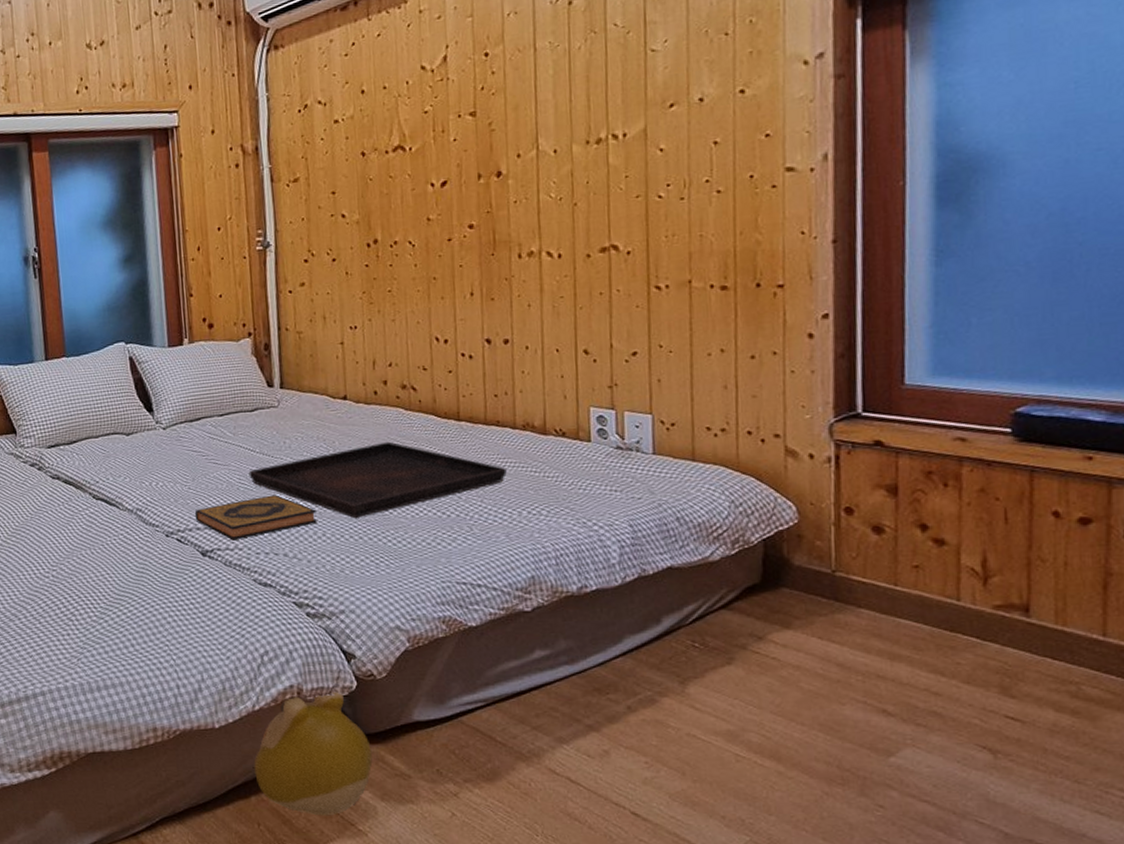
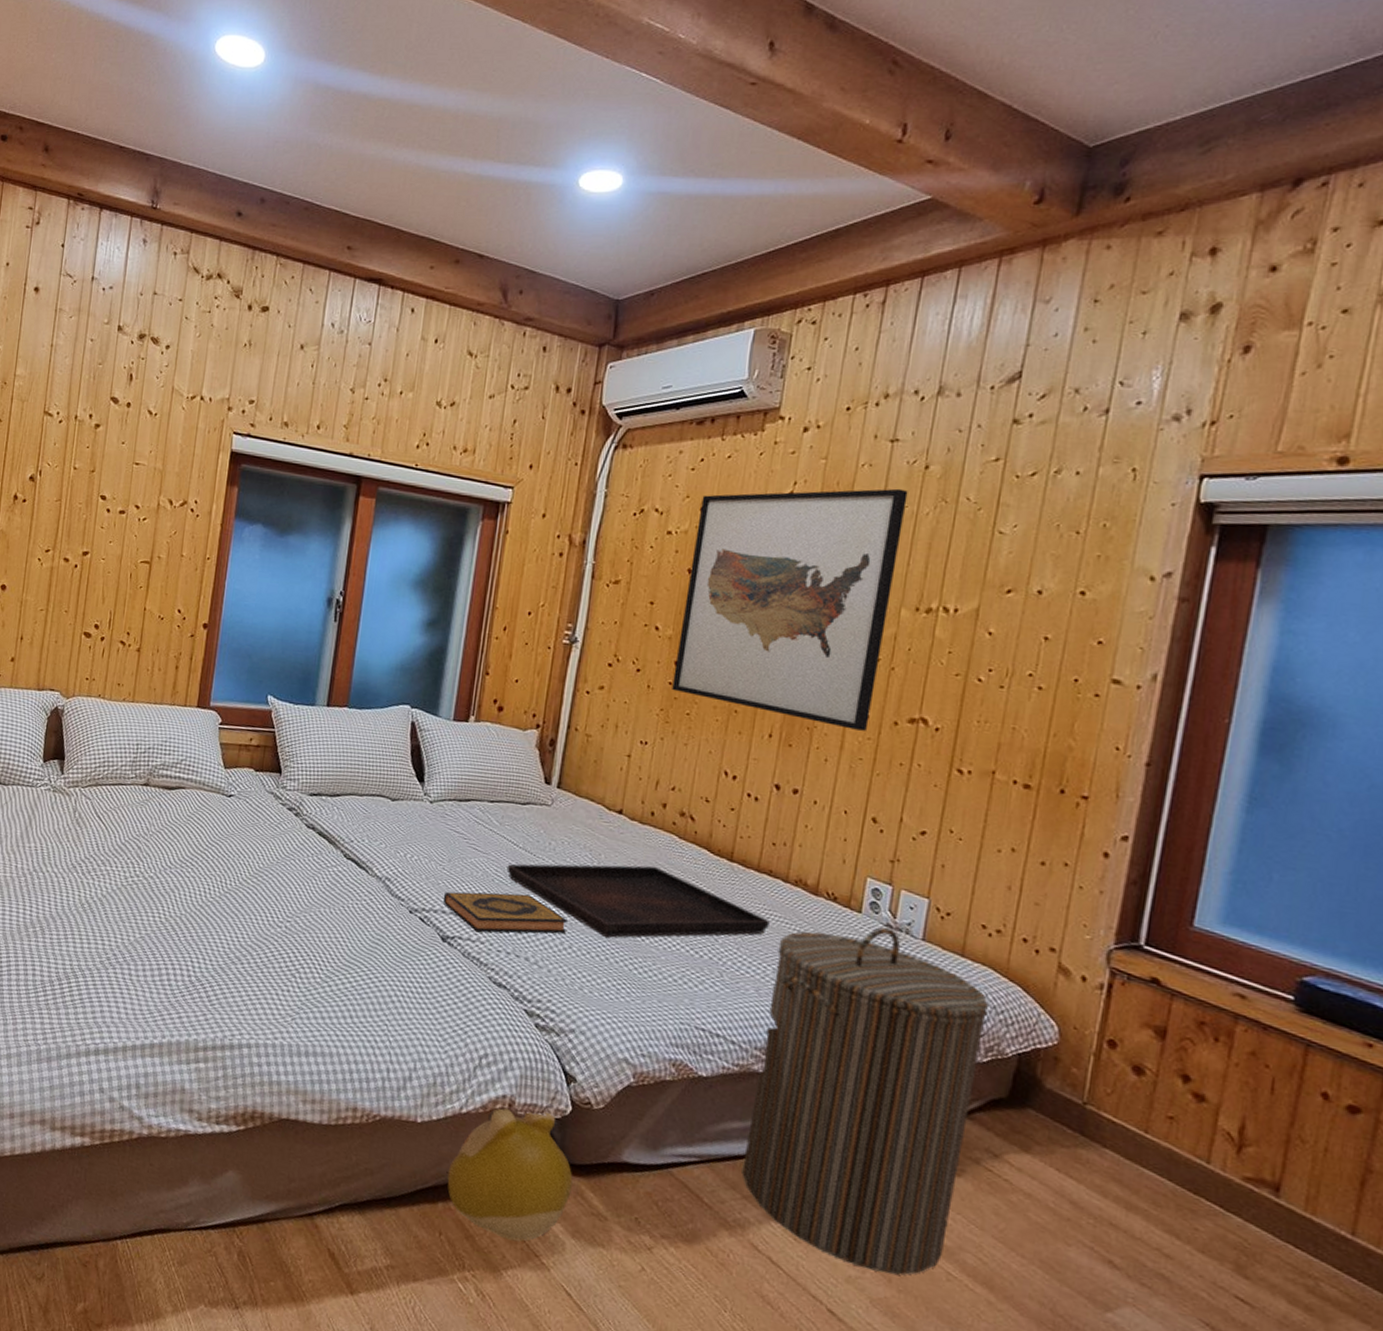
wall art: none [361,29,563,272] -> present [672,488,908,731]
laundry hamper: none [519,450,728,768] -> present [742,927,990,1275]

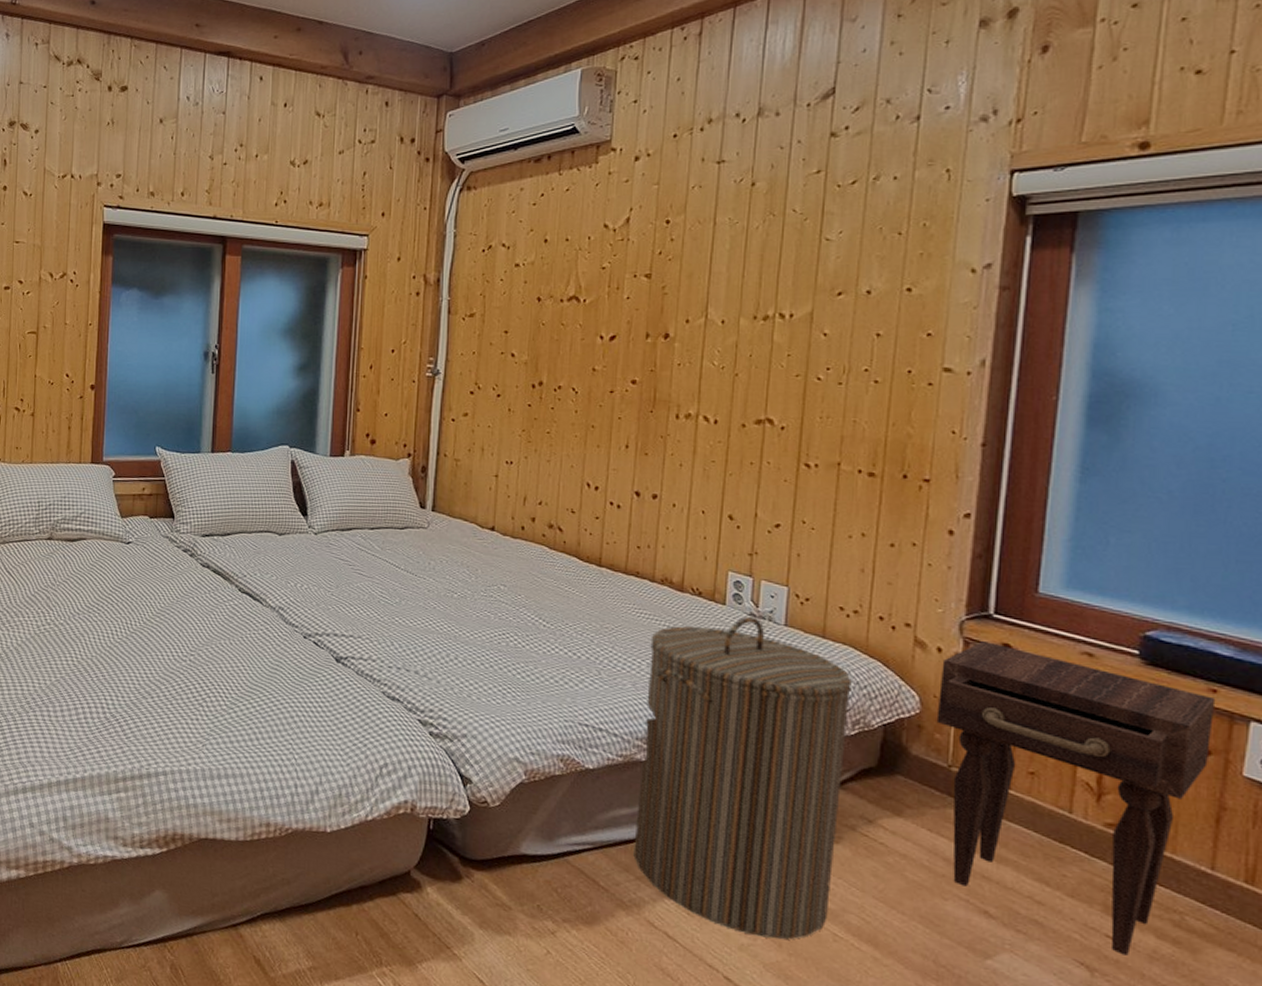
hardback book: present [443,891,567,934] -> none [334,612,451,651]
plush toy: present [447,1106,573,1241] -> none [359,811,476,935]
serving tray: present [506,863,770,938] -> none [391,576,640,646]
wall art: present [672,488,908,731] -> none [531,206,737,435]
nightstand: none [1074,973,1371,1319] -> present [936,641,1216,956]

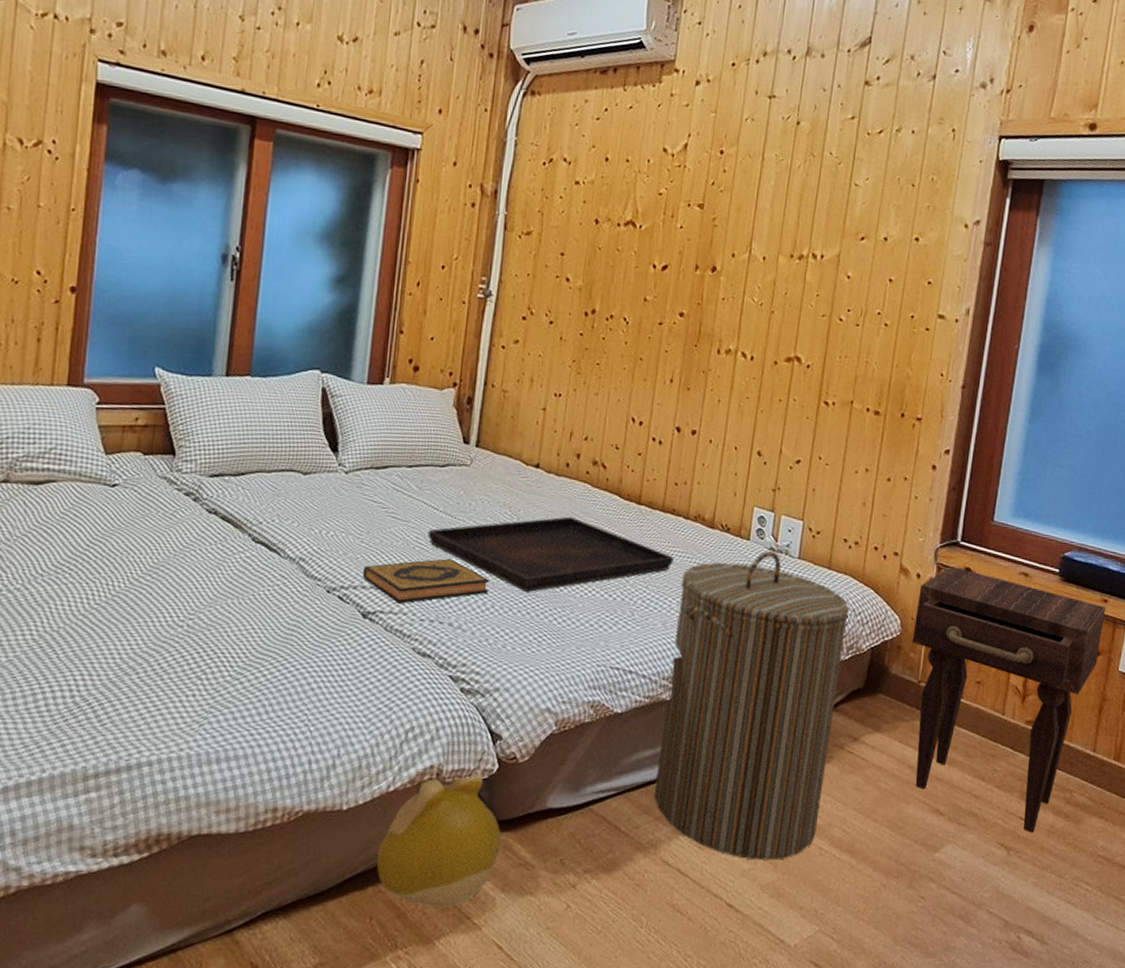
hardback book: none [334,612,451,651] -> present [362,558,489,604]
plush toy: none [359,811,476,935] -> present [376,774,501,907]
serving tray: none [391,576,640,646] -> present [427,516,674,592]

